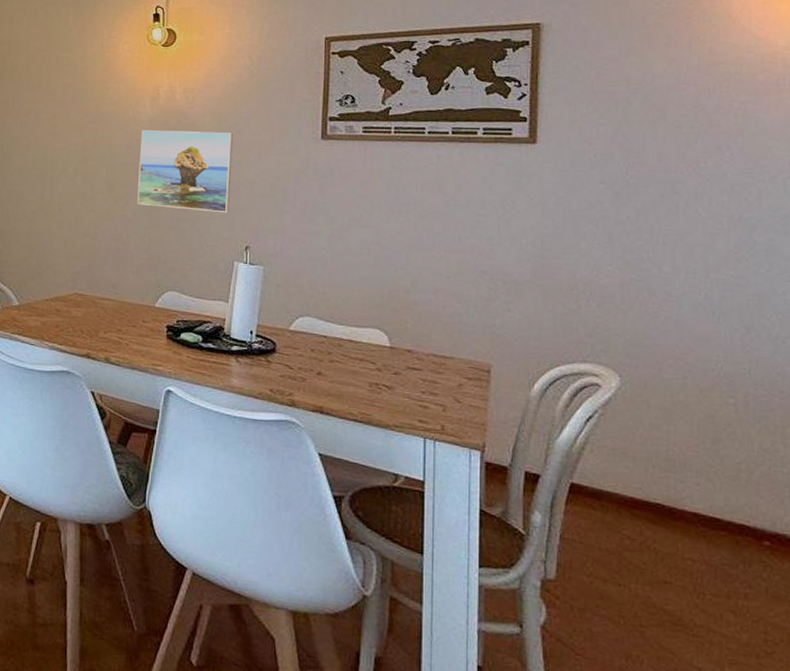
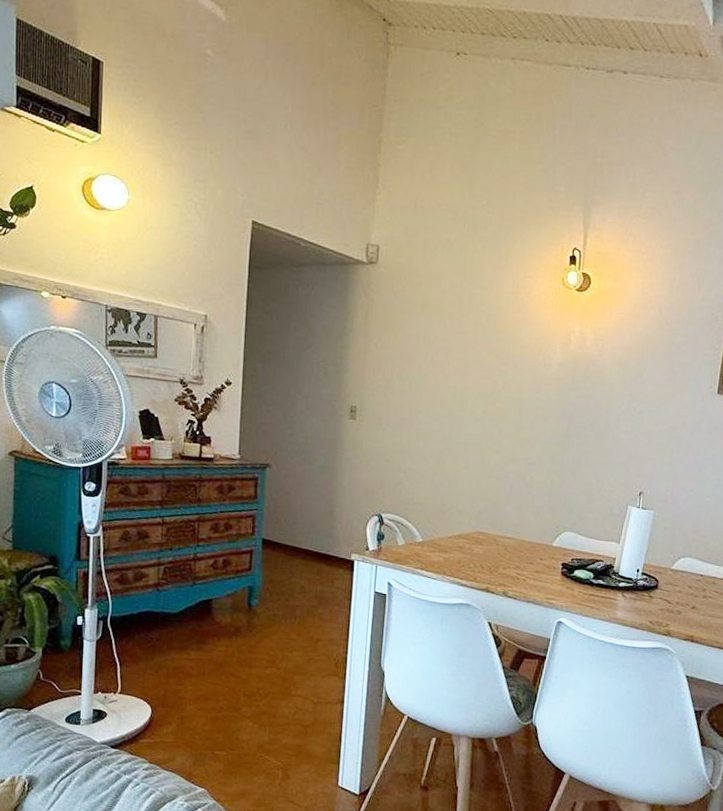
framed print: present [137,129,233,213] -> none [542,375,637,460]

